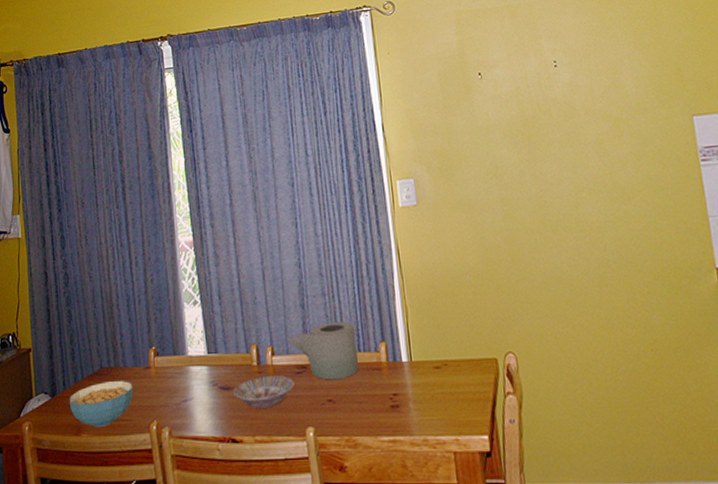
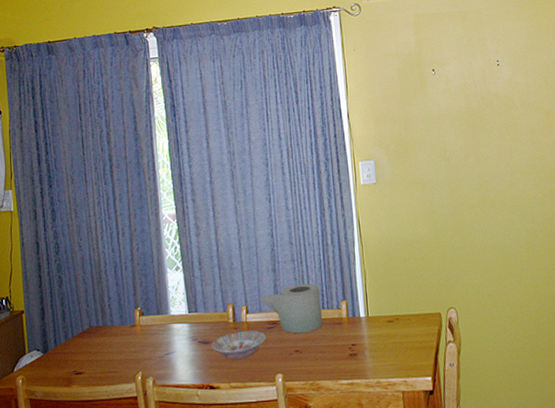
cereal bowl: present [69,381,134,427] -> none [60,338,121,379]

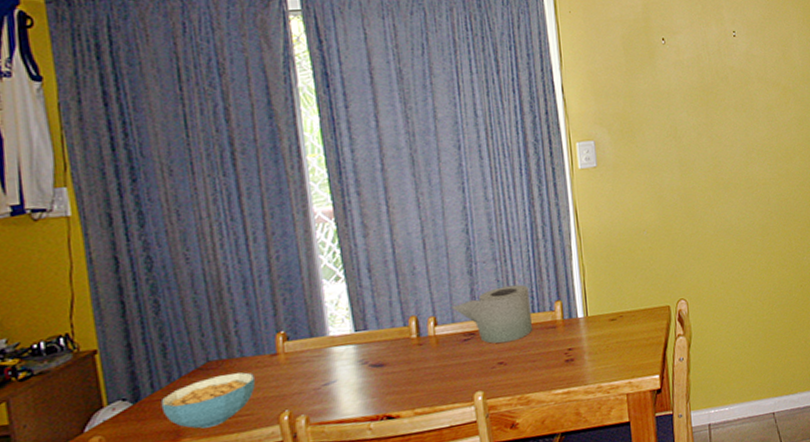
cereal bowl: none [60,338,121,379] -> present [160,372,256,429]
bowl: present [212,330,266,359] -> none [388,344,461,382]

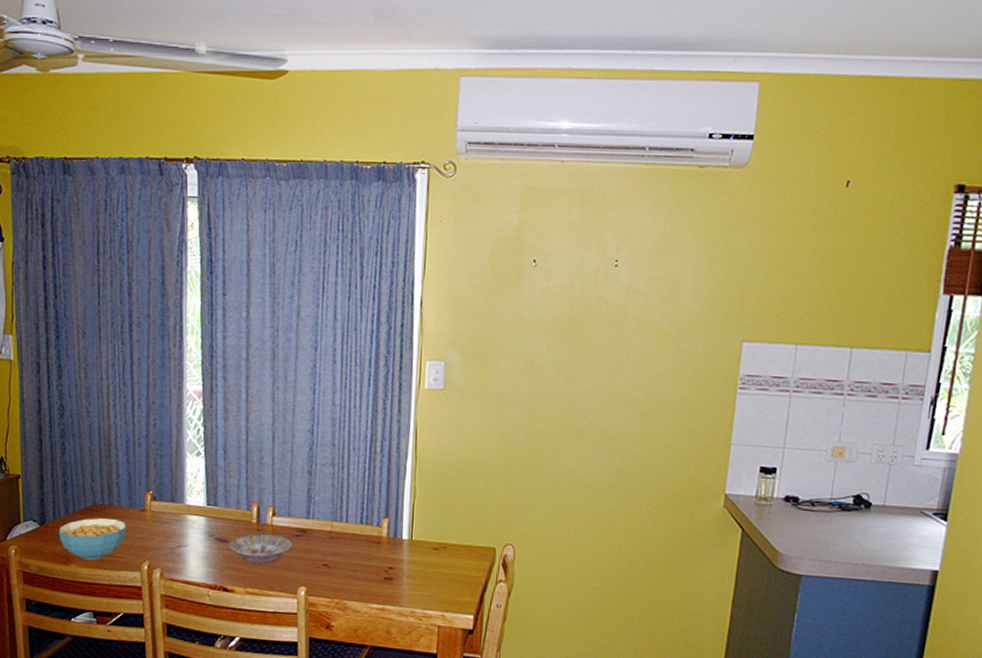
bowl: none [388,344,461,382] -> present [230,534,292,564]
toilet paper roll: present [452,284,532,344] -> none [290,492,360,547]

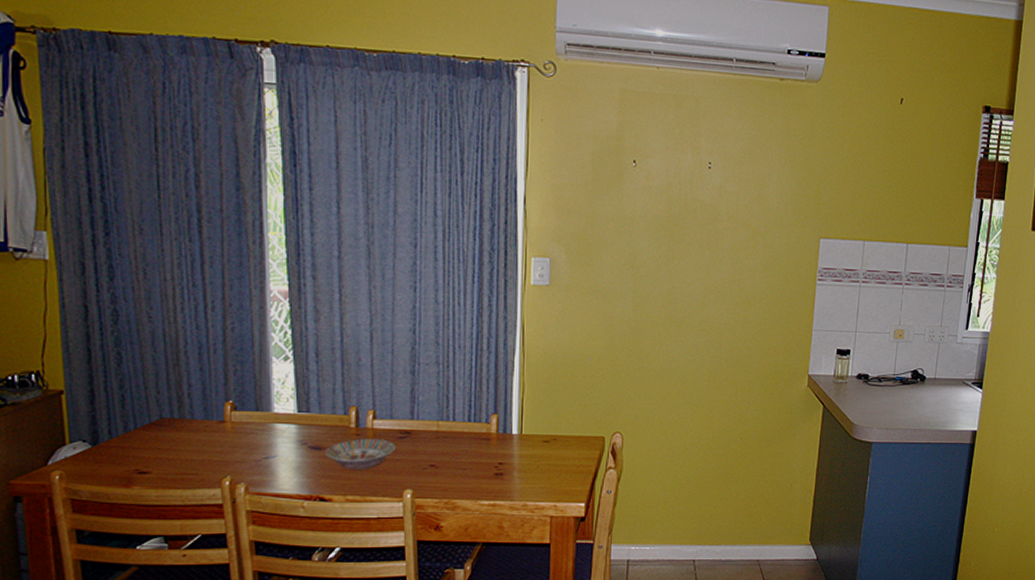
cereal bowl: present [59,518,127,560] -> none [116,433,203,480]

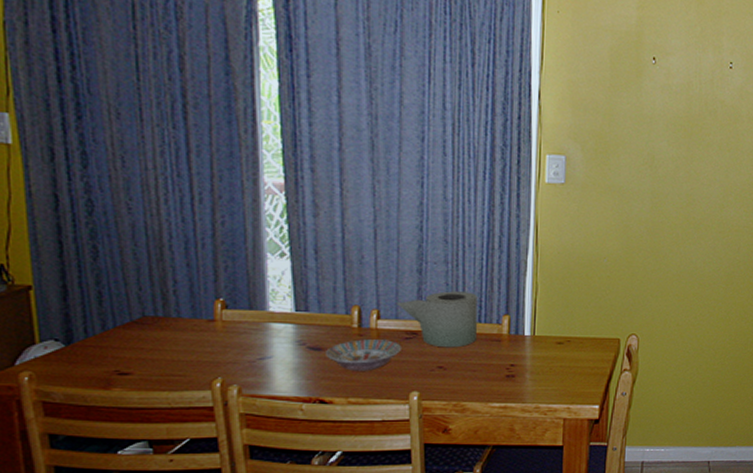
toilet paper roll: none [391,391,467,447] -> present [397,291,478,348]

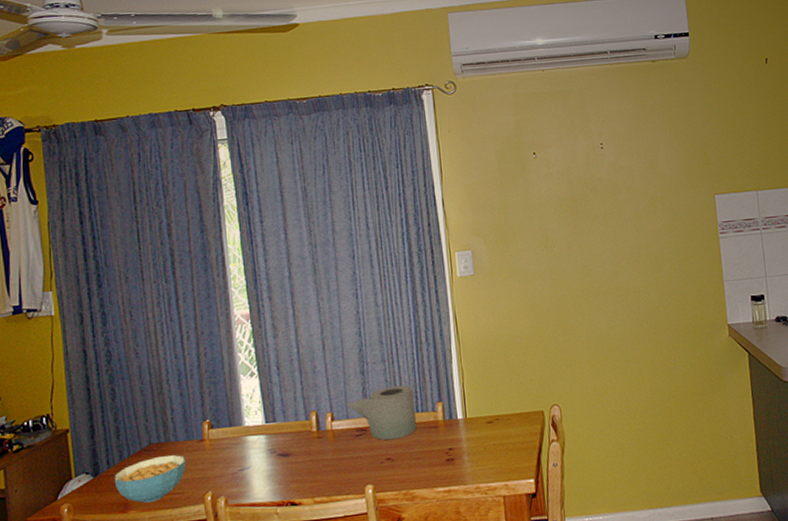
cereal bowl: none [93,332,191,381] -> present [114,455,186,503]
bowl: present [326,339,401,371] -> none [293,439,354,472]

